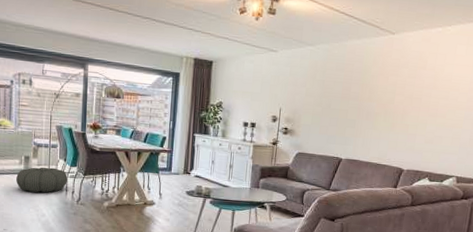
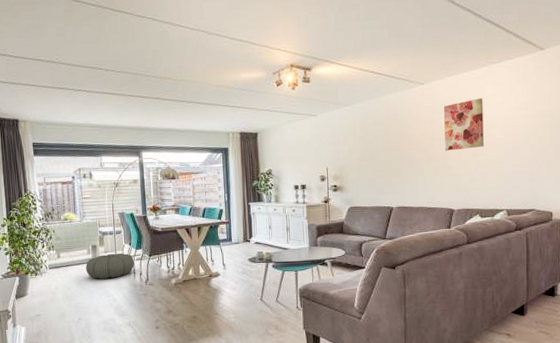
wall art: none [405,57,453,109] -> present [443,98,484,151]

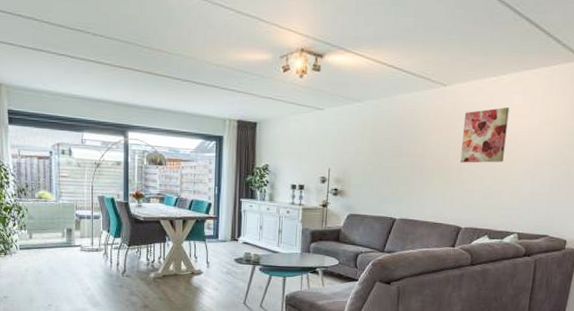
pouf: present [86,253,134,279] -> none [59,239,111,266]

